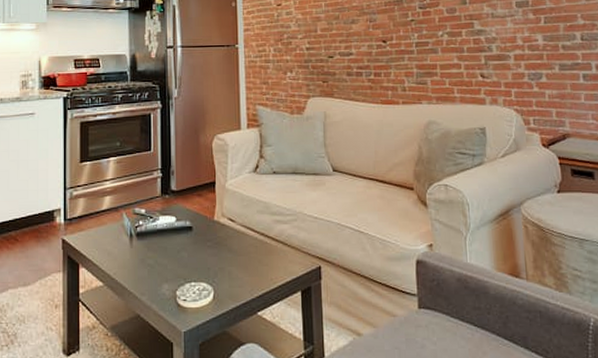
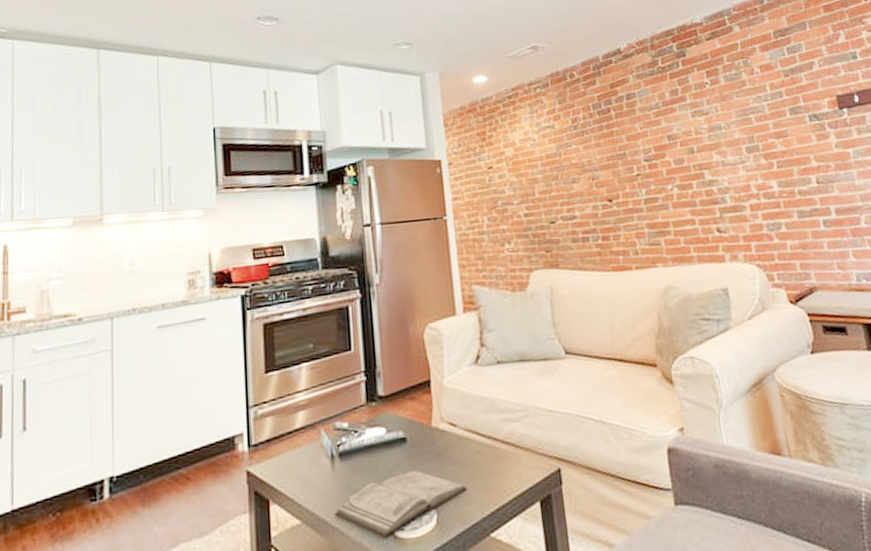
diary: none [130,253,241,305] -> present [334,470,468,538]

